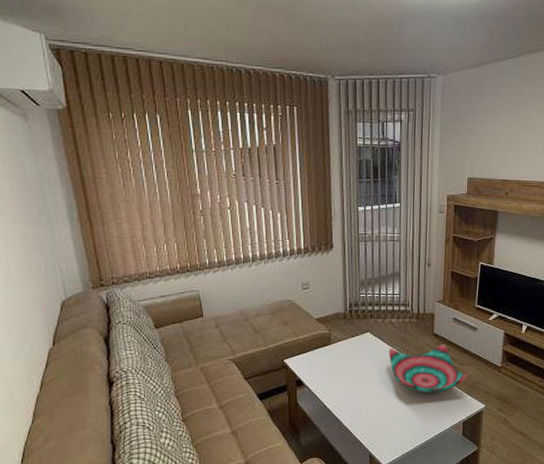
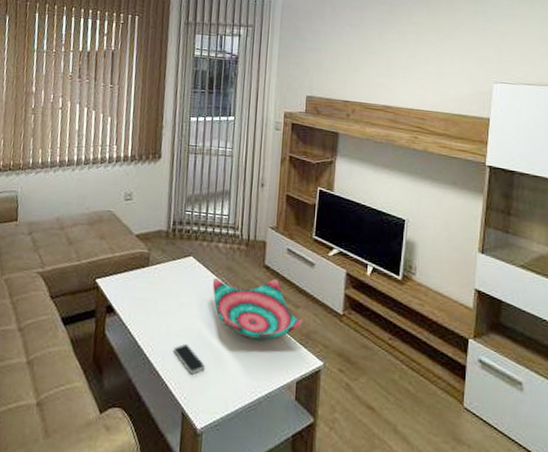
smartphone: none [358,404,386,426] -> present [173,344,205,375]

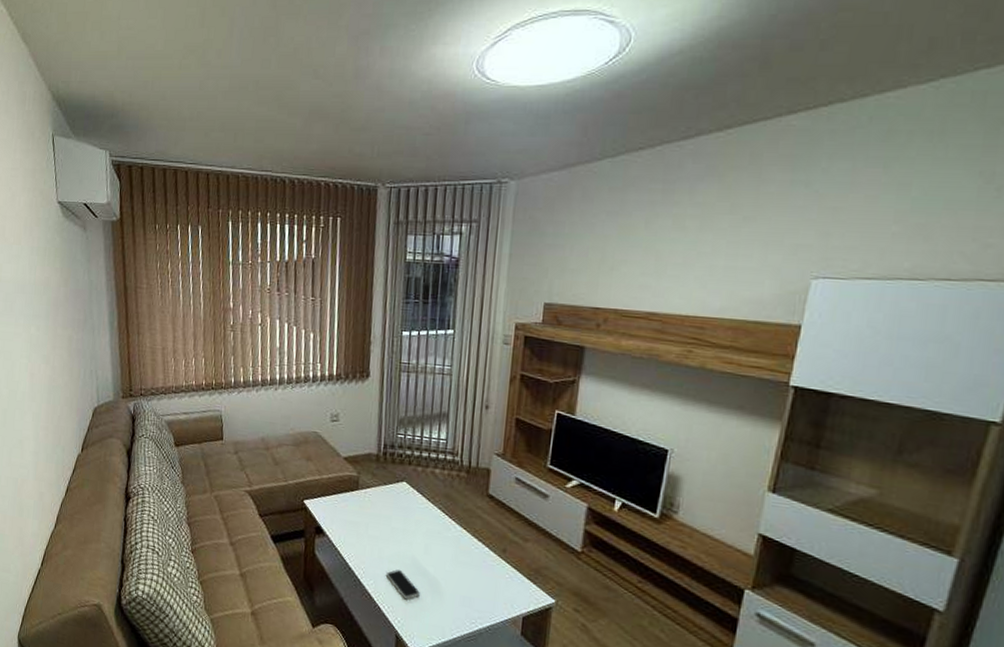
decorative bowl: present [212,277,303,340] -> none [428,504,532,572]

